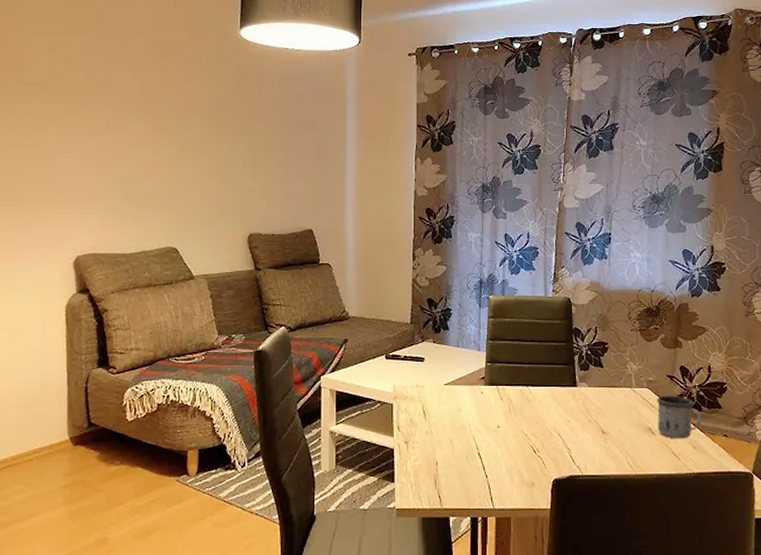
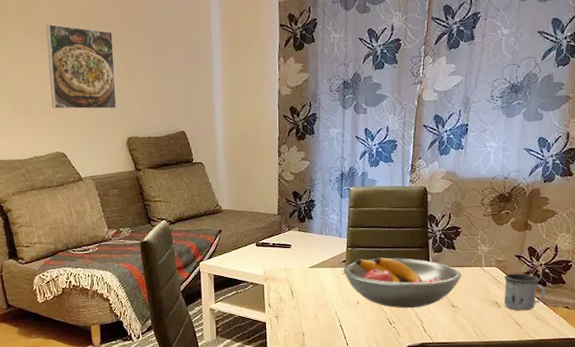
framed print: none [168,112,241,204] -> present [45,23,117,110]
fruit bowl: none [481,374,611,434] -> present [343,257,462,309]

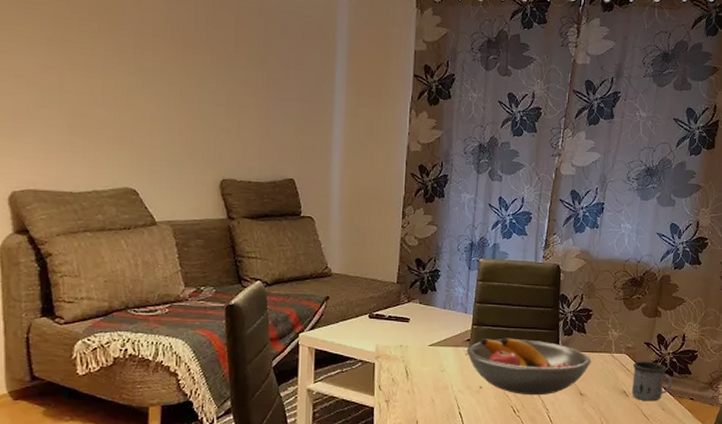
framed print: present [45,23,117,110] -> none [125,33,214,145]

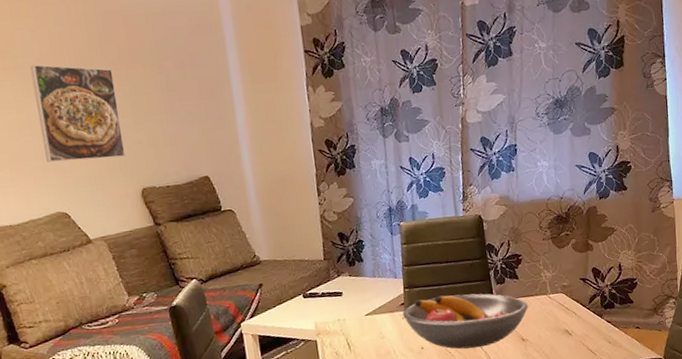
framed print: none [125,33,214,145] -> present [29,64,126,163]
mug: present [632,361,673,401] -> none [571,296,615,337]

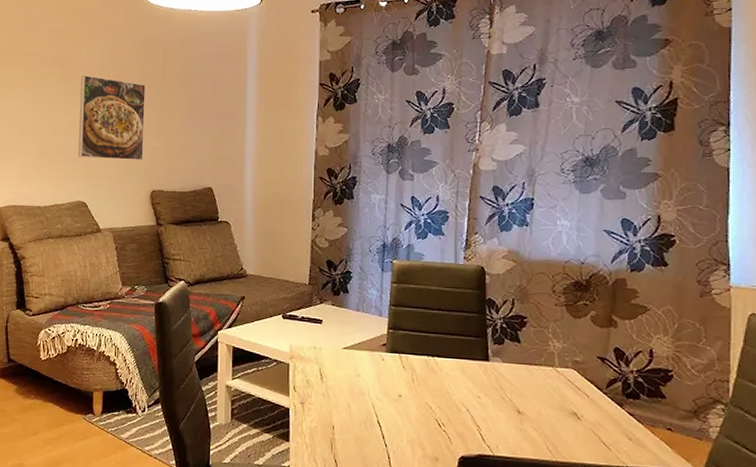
fruit bowl: present [402,293,529,349] -> none [382,344,529,410]

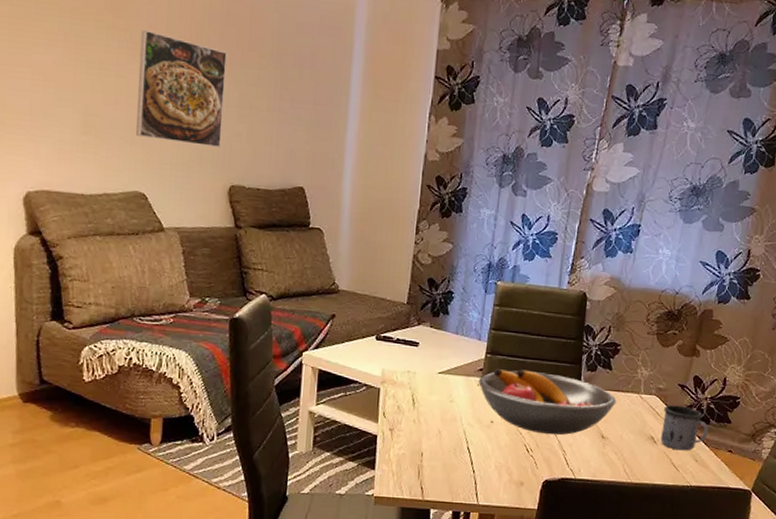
fruit bowl: none [382,344,529,410] -> present [478,369,617,435]
mug: none [583,378,640,428] -> present [661,405,709,451]

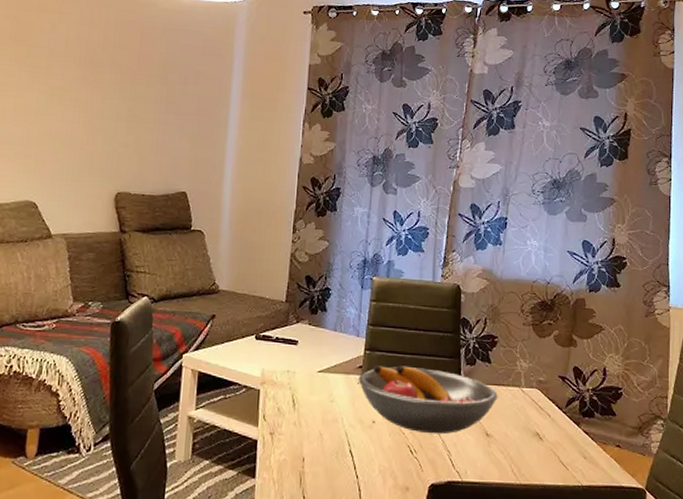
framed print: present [136,29,227,148] -> none [31,55,118,158]
mug: present [661,405,709,451] -> none [546,398,594,447]

